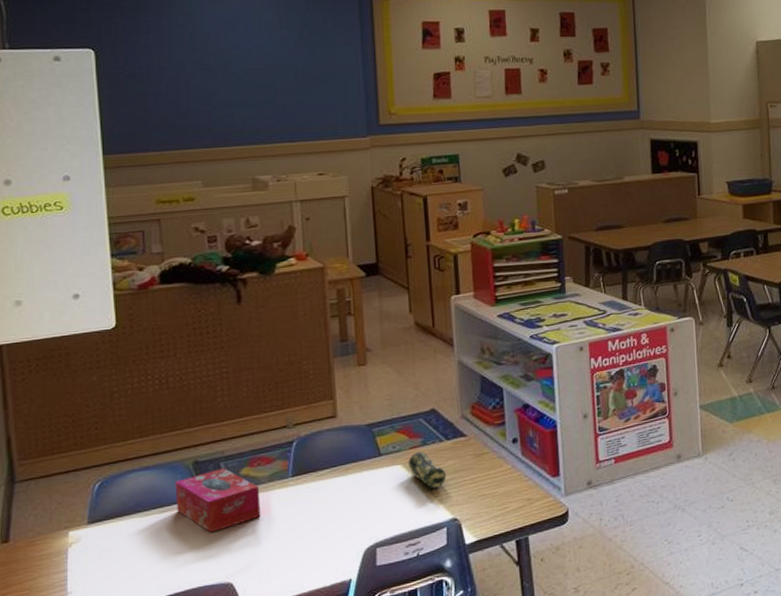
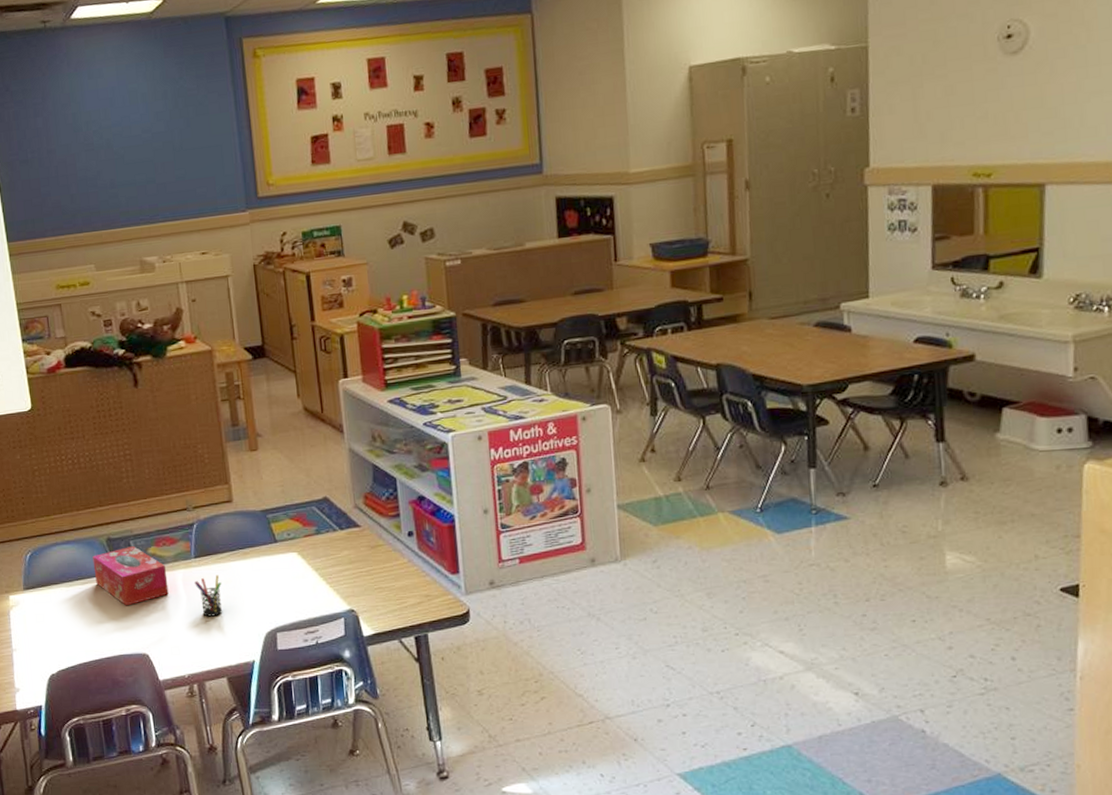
pen holder: none [290,493,320,538] -> present [194,575,223,617]
pencil case: present [408,451,447,489] -> none [303,540,342,579]

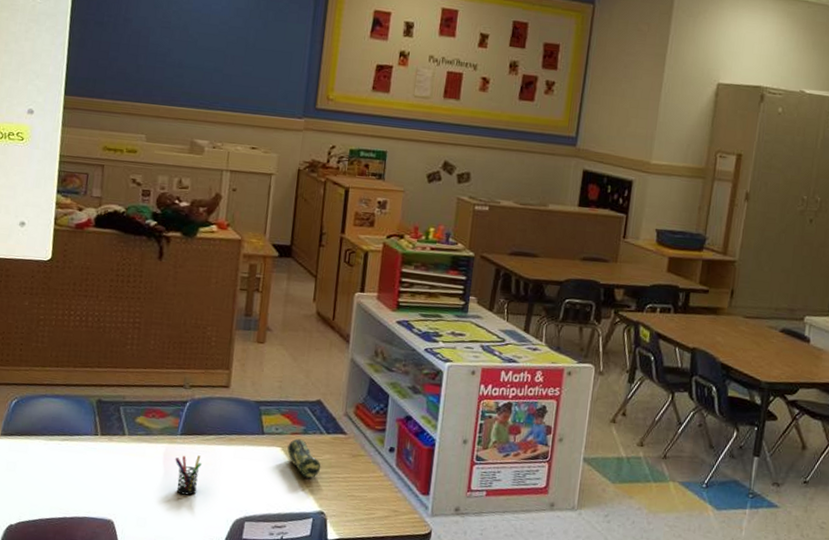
tissue box: present [92,546,169,606] -> none [77,412,150,470]
pencil case: none [303,540,342,579] -> present [287,438,321,479]

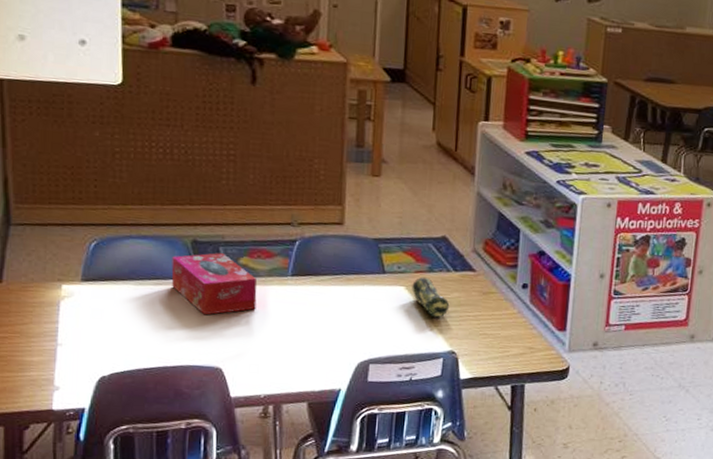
tissue box: none [77,412,150,470] -> present [171,253,257,315]
pen holder: present [175,455,202,496] -> none [287,297,318,339]

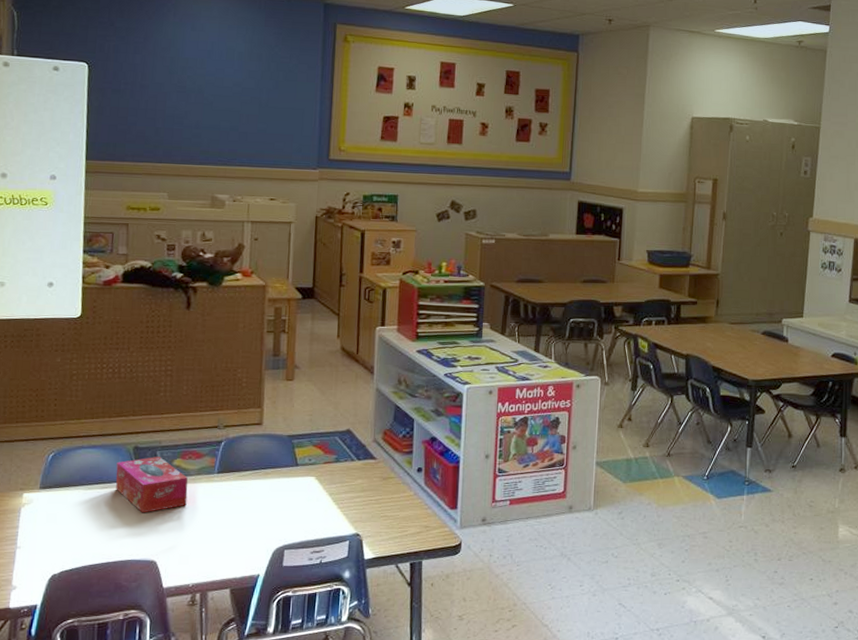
pencil case: present [412,277,450,318] -> none [321,467,354,504]

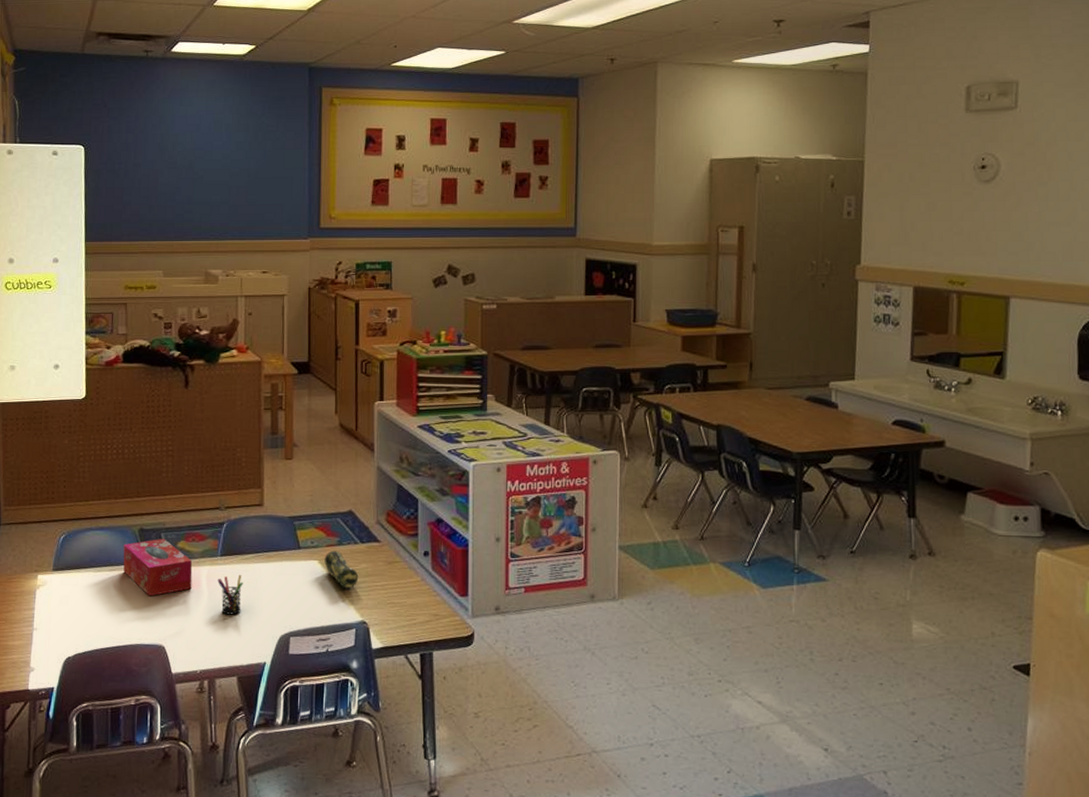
pen holder: none [213,491,240,530] -> present [218,575,243,615]
pencil case: none [321,467,354,504] -> present [324,550,359,589]

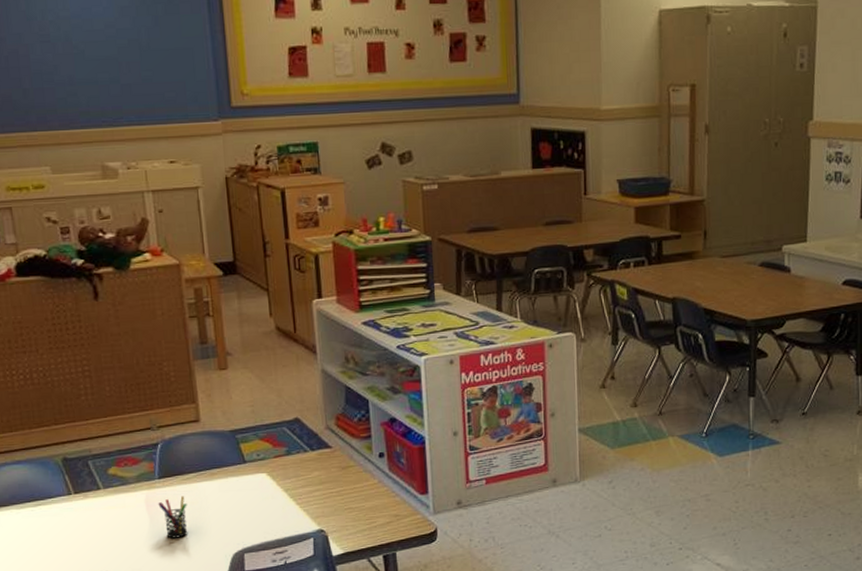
tissue box: present [123,539,193,597] -> none [46,466,130,529]
pencil case: present [324,550,359,589] -> none [273,460,312,499]

